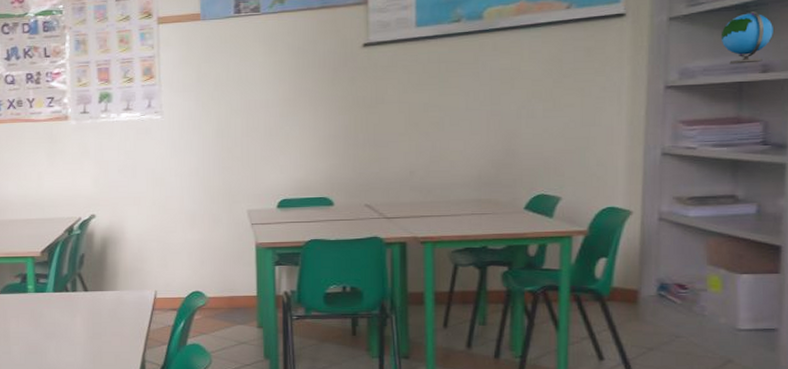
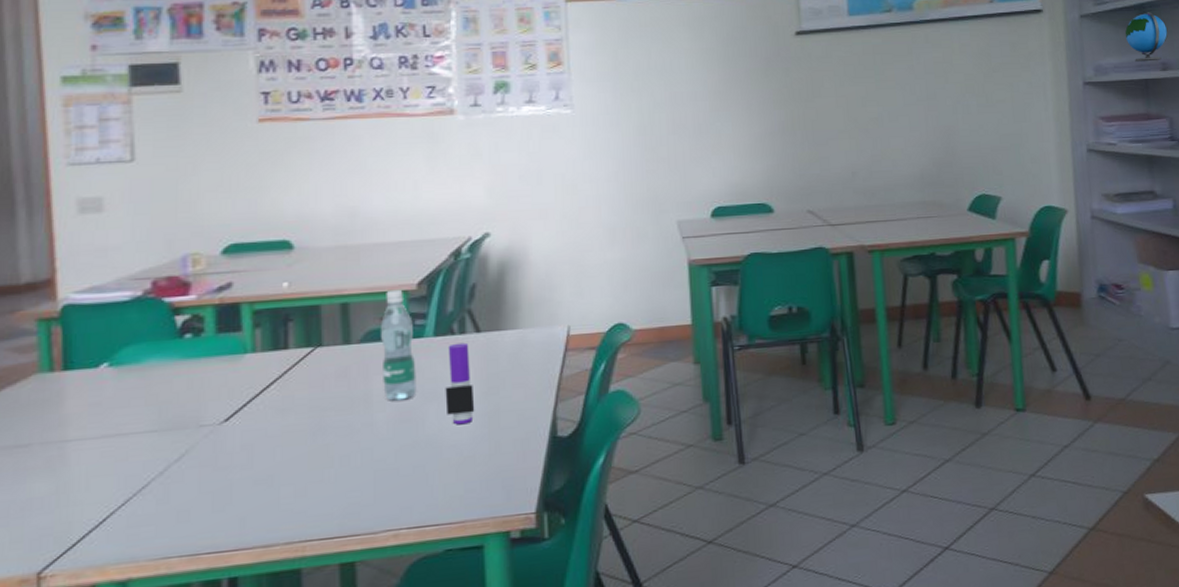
bottle: none [14,255,41,338] -> present [380,289,417,401]
marker: none [61,298,83,359] -> present [445,342,475,425]

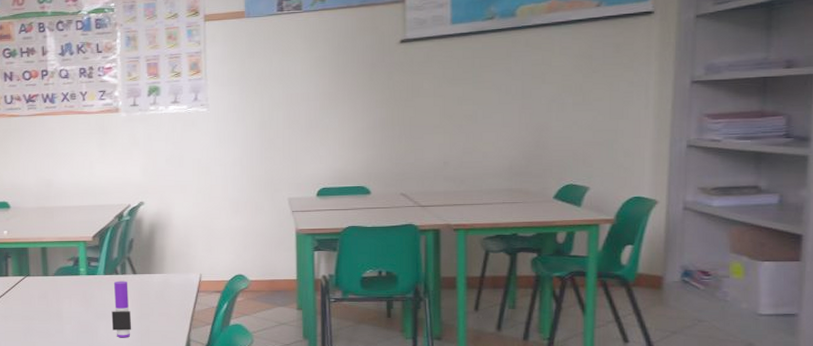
bottle: present [380,289,417,401] -> none [67,240,92,317]
globe: present [1125,12,1168,62] -> none [746,9,799,60]

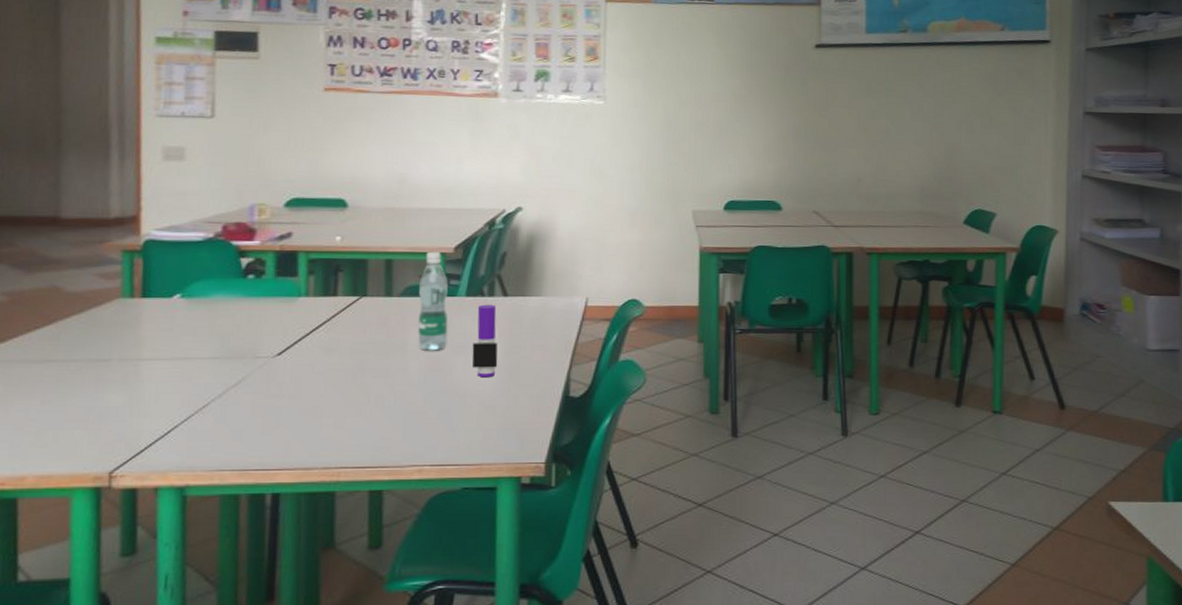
bottle: none [67,240,92,317] -> present [418,251,448,351]

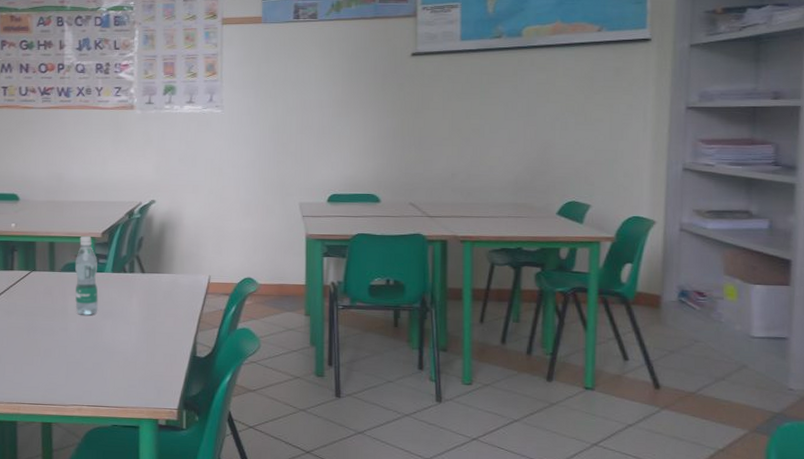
marker: present [472,304,498,378] -> none [117,279,138,339]

